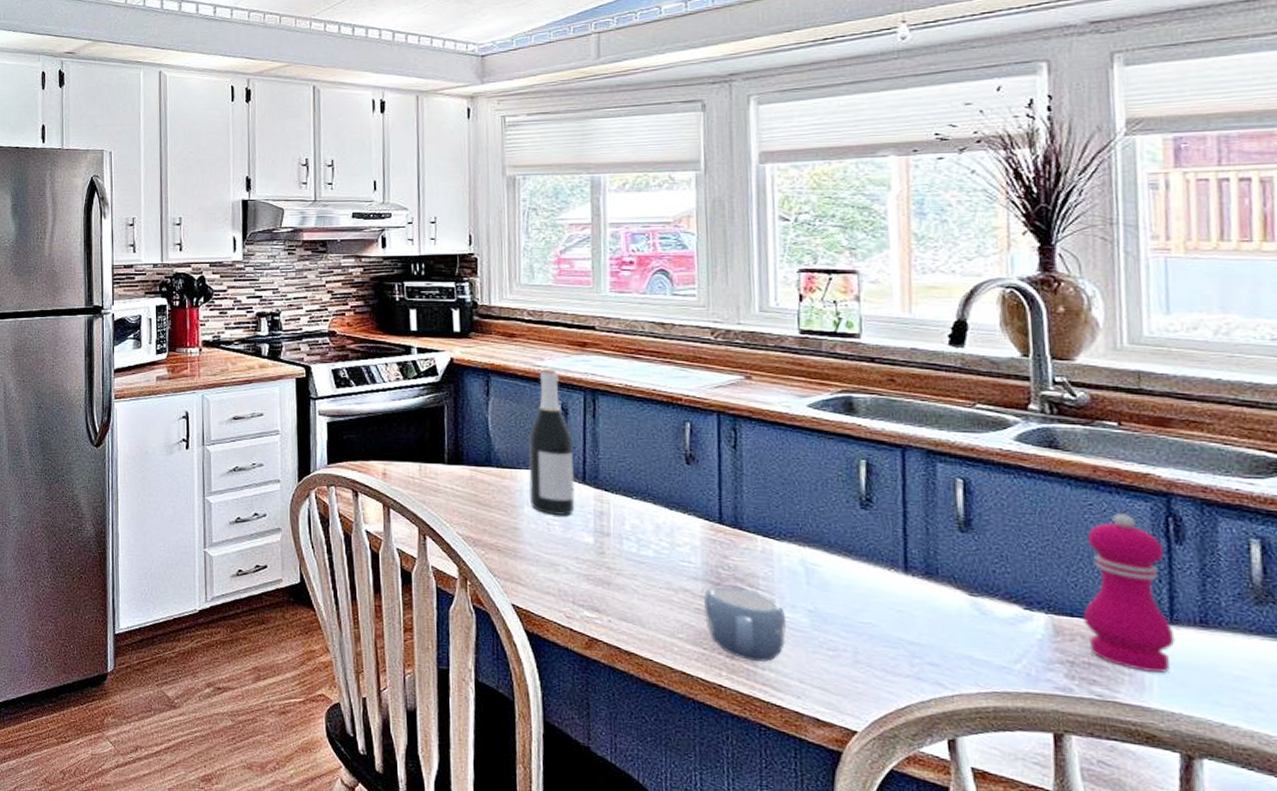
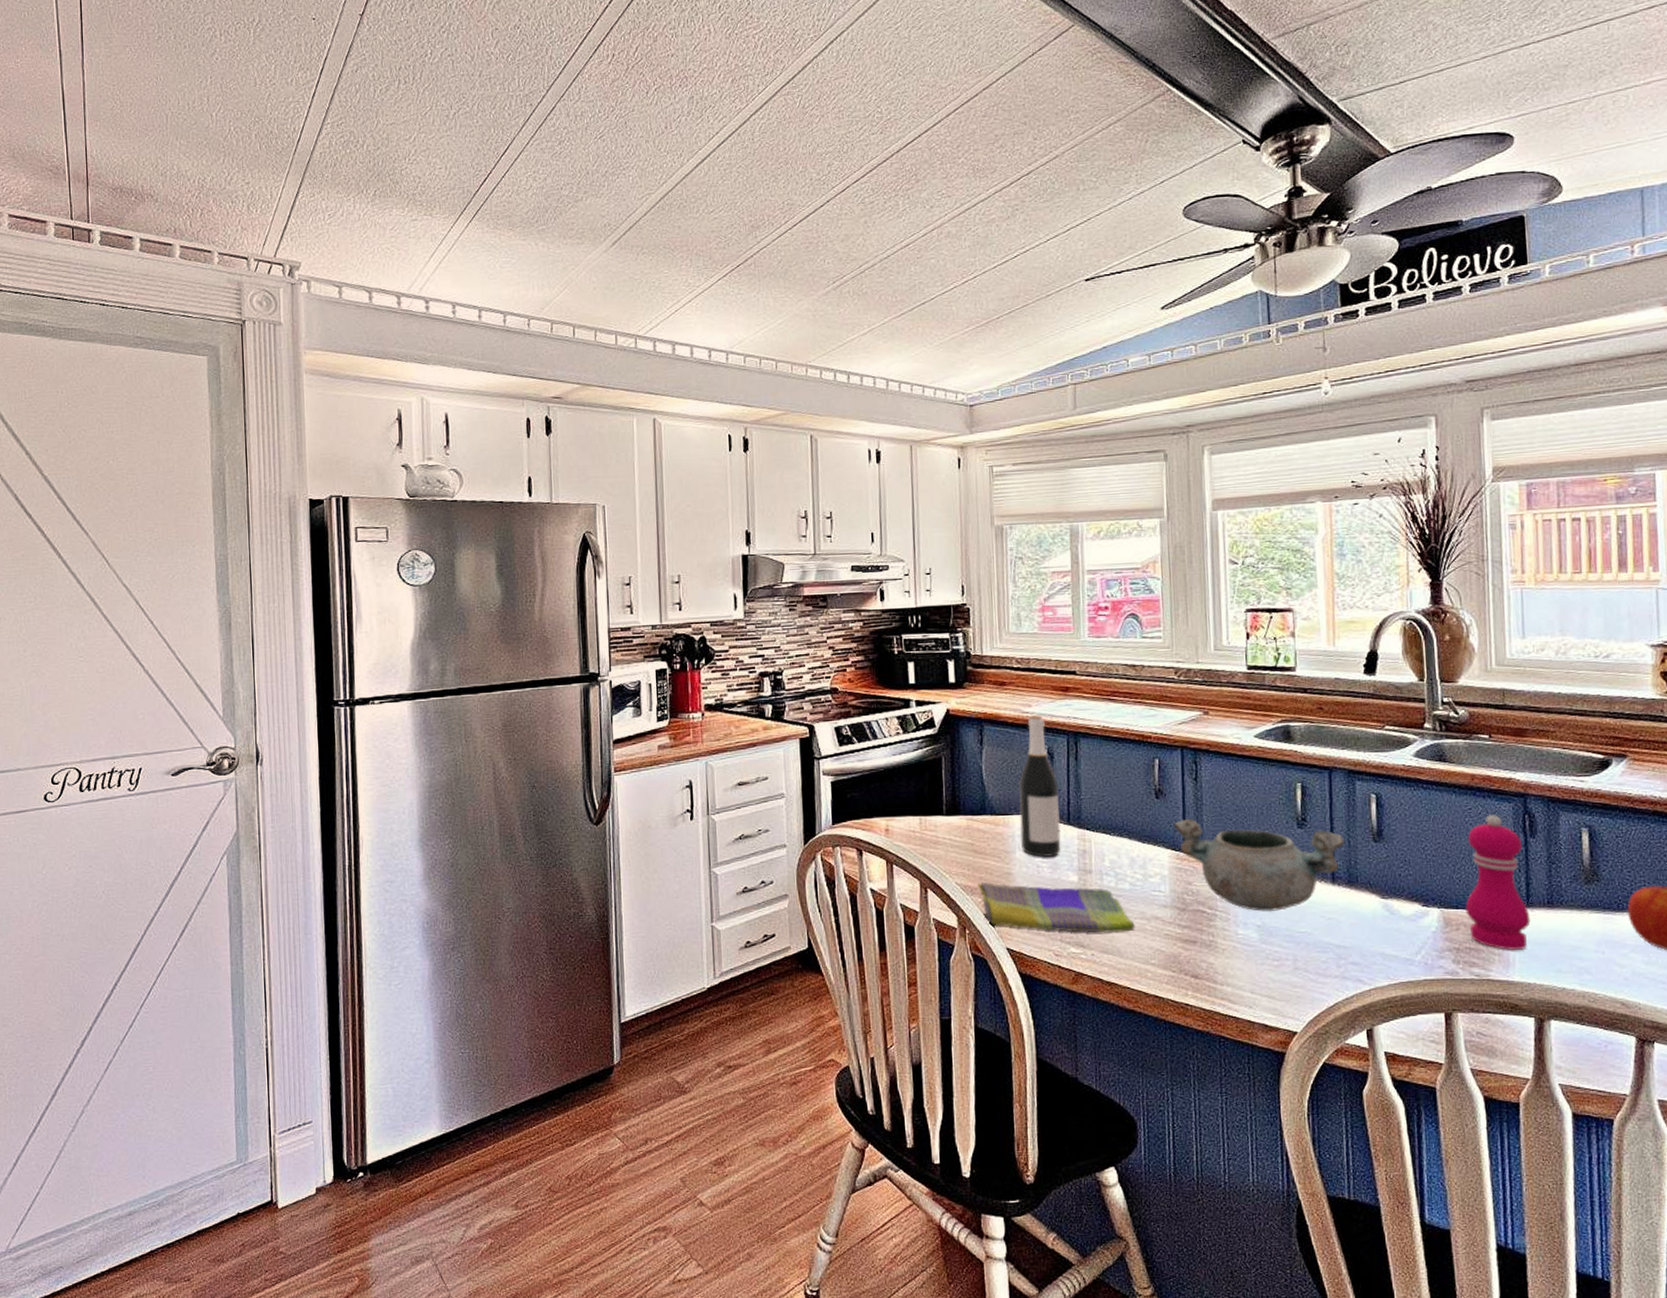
dish towel: none [481,534,660,602] -> present [978,881,1135,933]
mug: present [704,585,786,662] -> none [1172,910,1240,979]
decorative bowl: none [706,488,922,597] -> present [1173,818,1345,912]

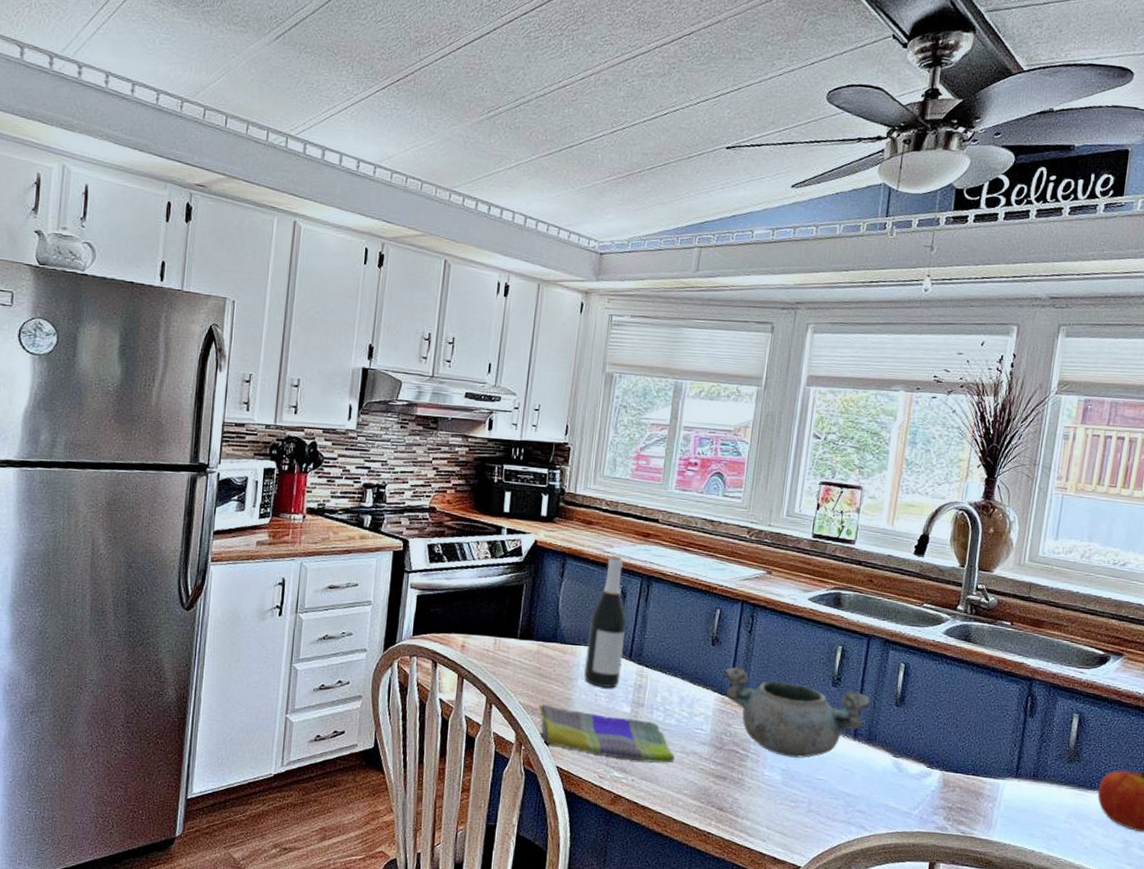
pepper mill: present [1465,815,1531,951] -> none [963,693,1021,815]

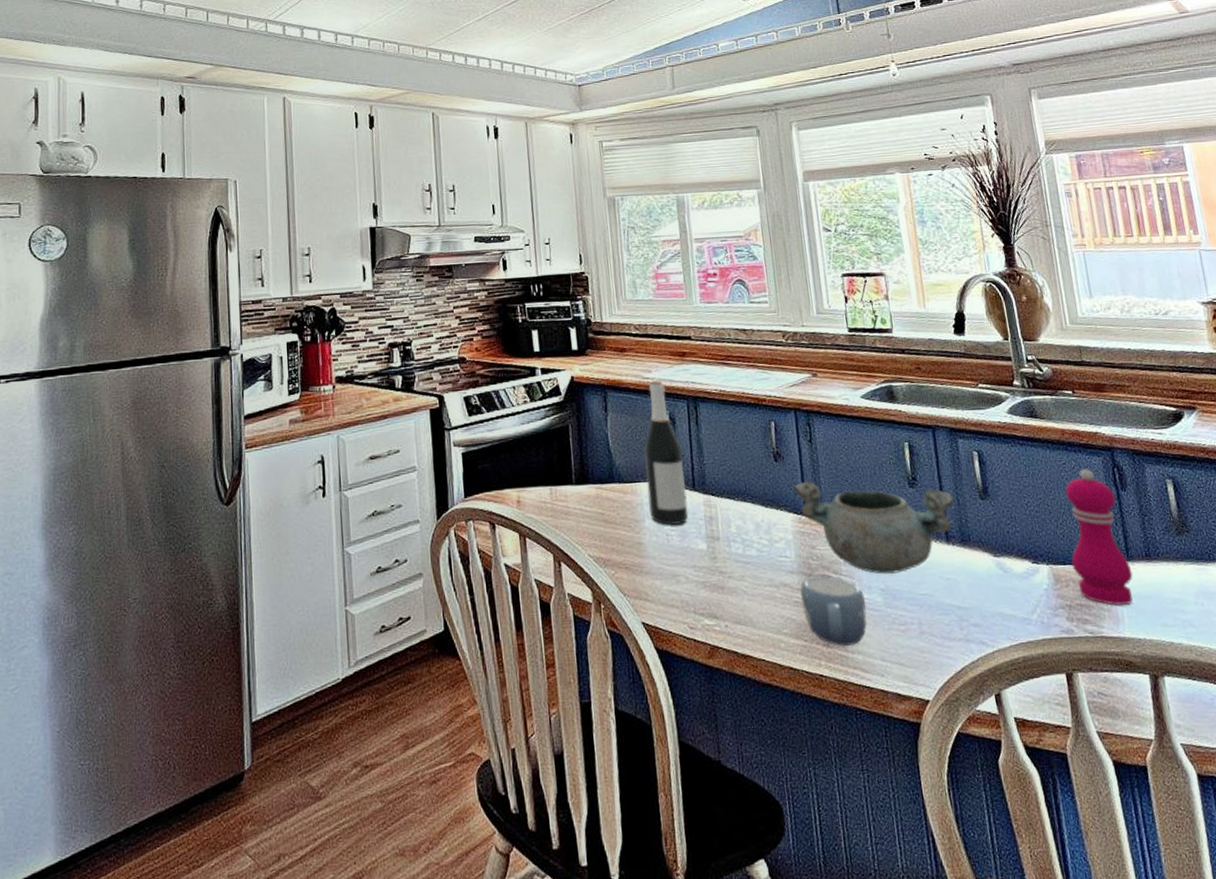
dish towel: present [539,703,675,763] -> none [610,552,765,603]
mug: none [706,749,765,813] -> present [800,575,867,647]
pepper mill: none [963,693,1021,815] -> present [1065,469,1133,606]

